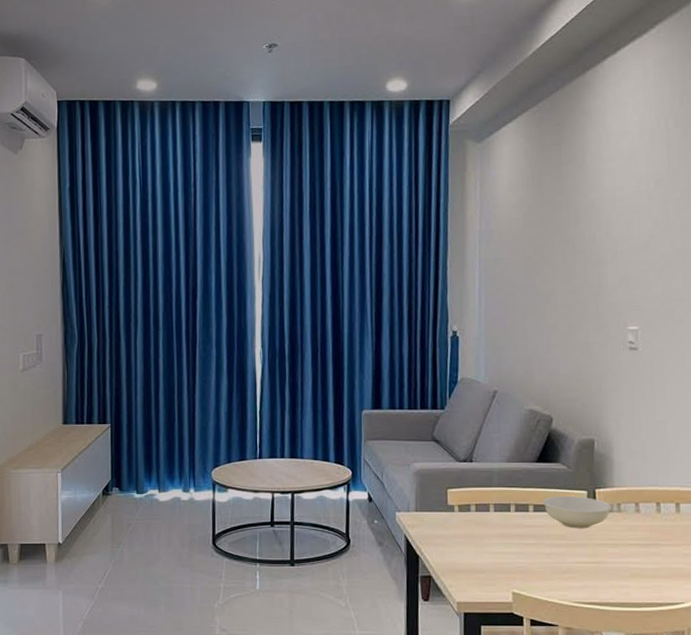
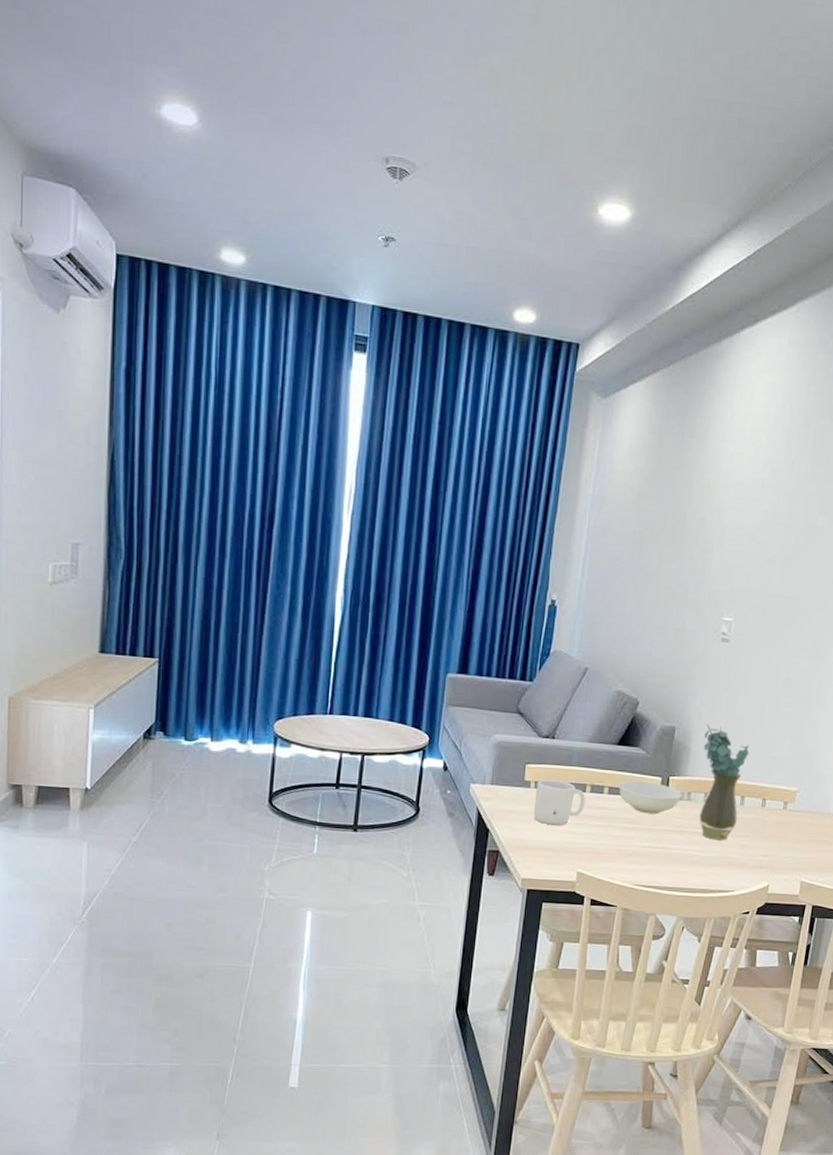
mug: none [460,501,512,547] -> present [533,779,586,826]
vase: none [626,432,677,551] -> present [699,723,750,841]

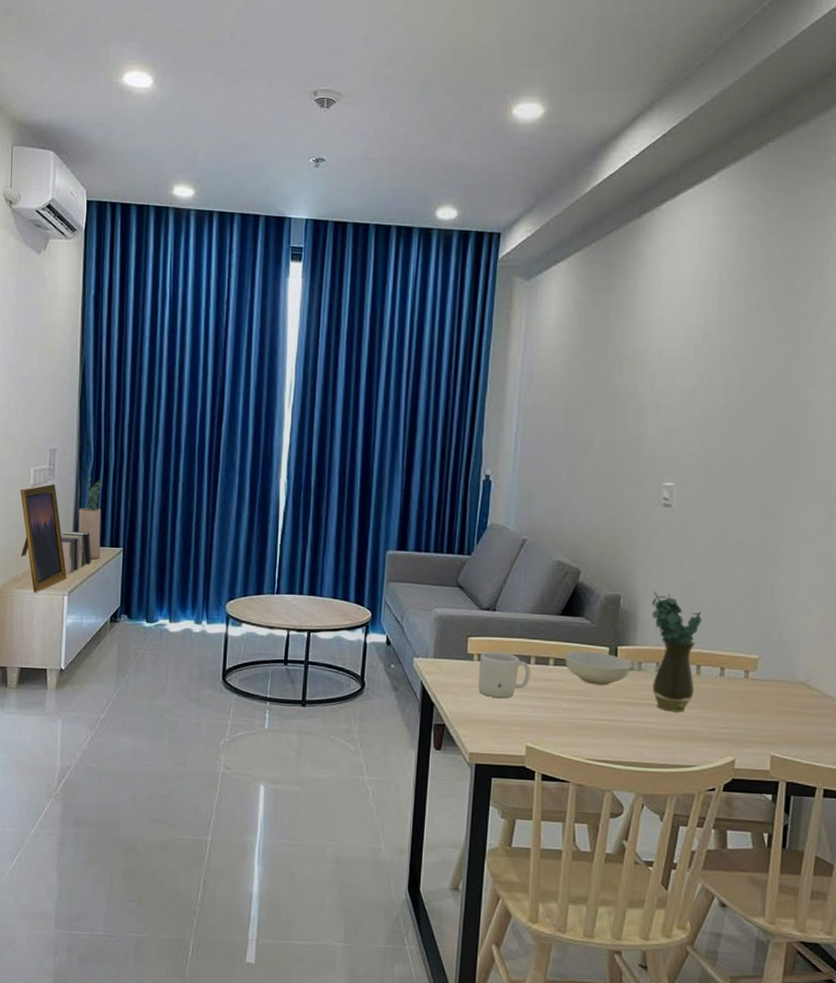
picture frame: none [37,583,93,704] -> present [20,484,67,593]
books: none [85,636,122,685] -> present [61,530,91,574]
vase: none [106,573,134,671] -> present [78,473,102,560]

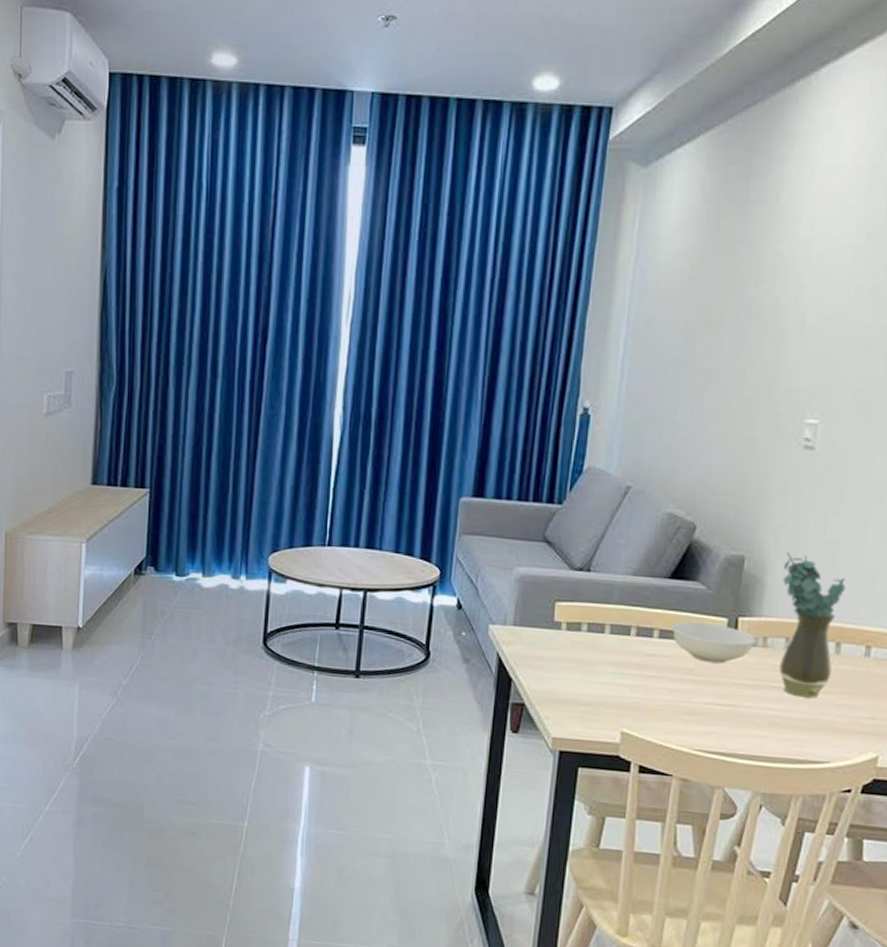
picture frame: present [20,484,67,593] -> none [32,412,85,539]
books: present [61,530,91,574] -> none [78,467,113,518]
vase: present [78,473,102,560] -> none [98,400,126,502]
mug: present [478,651,531,699] -> none [565,619,630,676]

